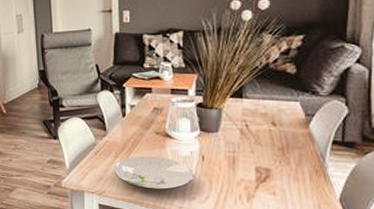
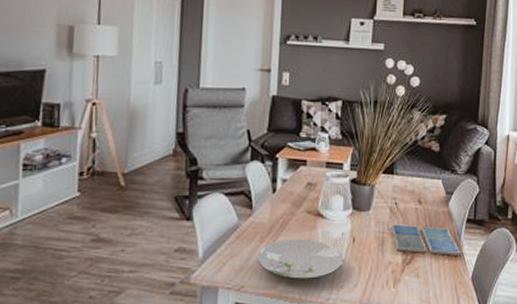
drink coaster: none [242,145,325,177] -> present [391,224,461,256]

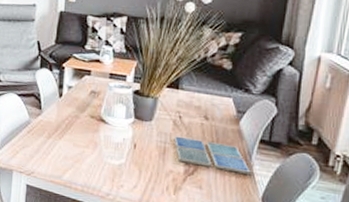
plate: present [257,238,344,279] -> none [45,138,124,176]

